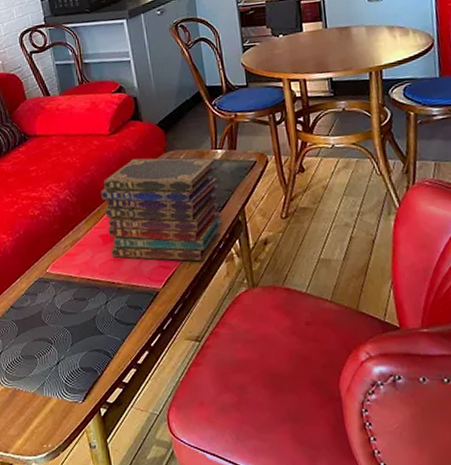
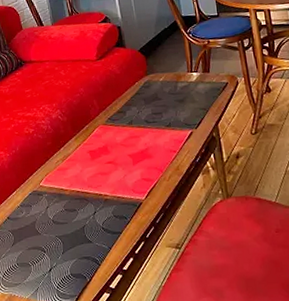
book stack: present [101,157,223,262] -> none [89,80,199,174]

